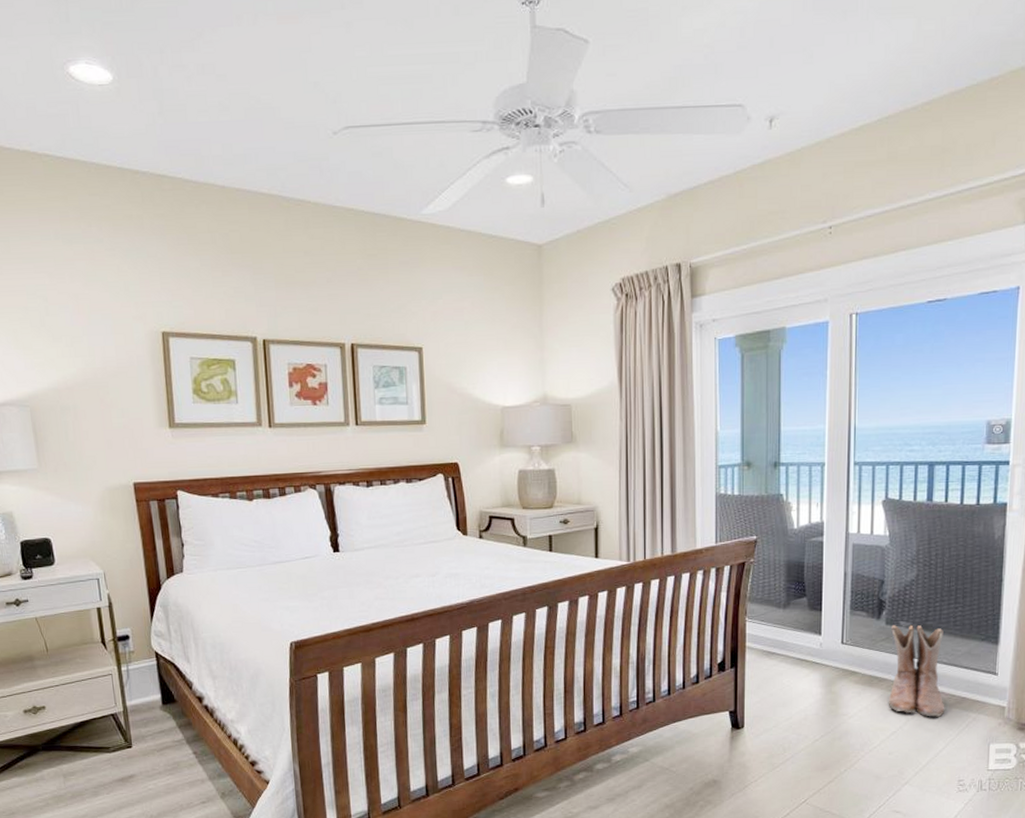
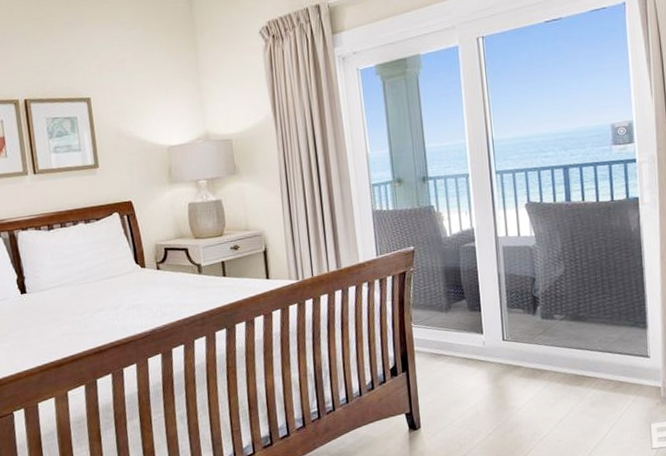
boots: present [888,624,945,718] -> none [546,317,606,403]

